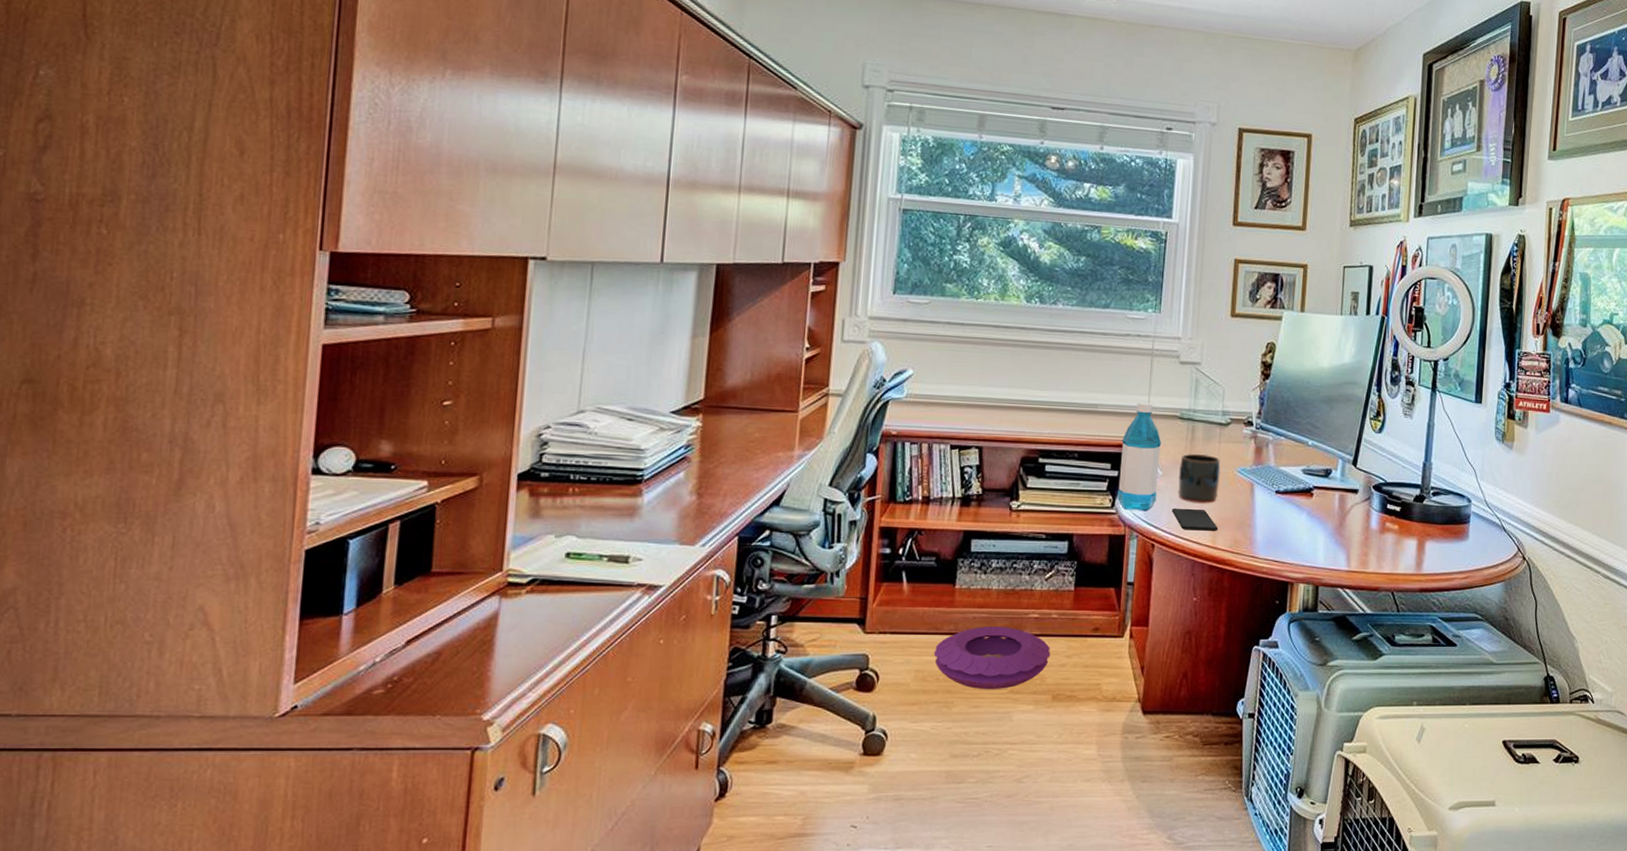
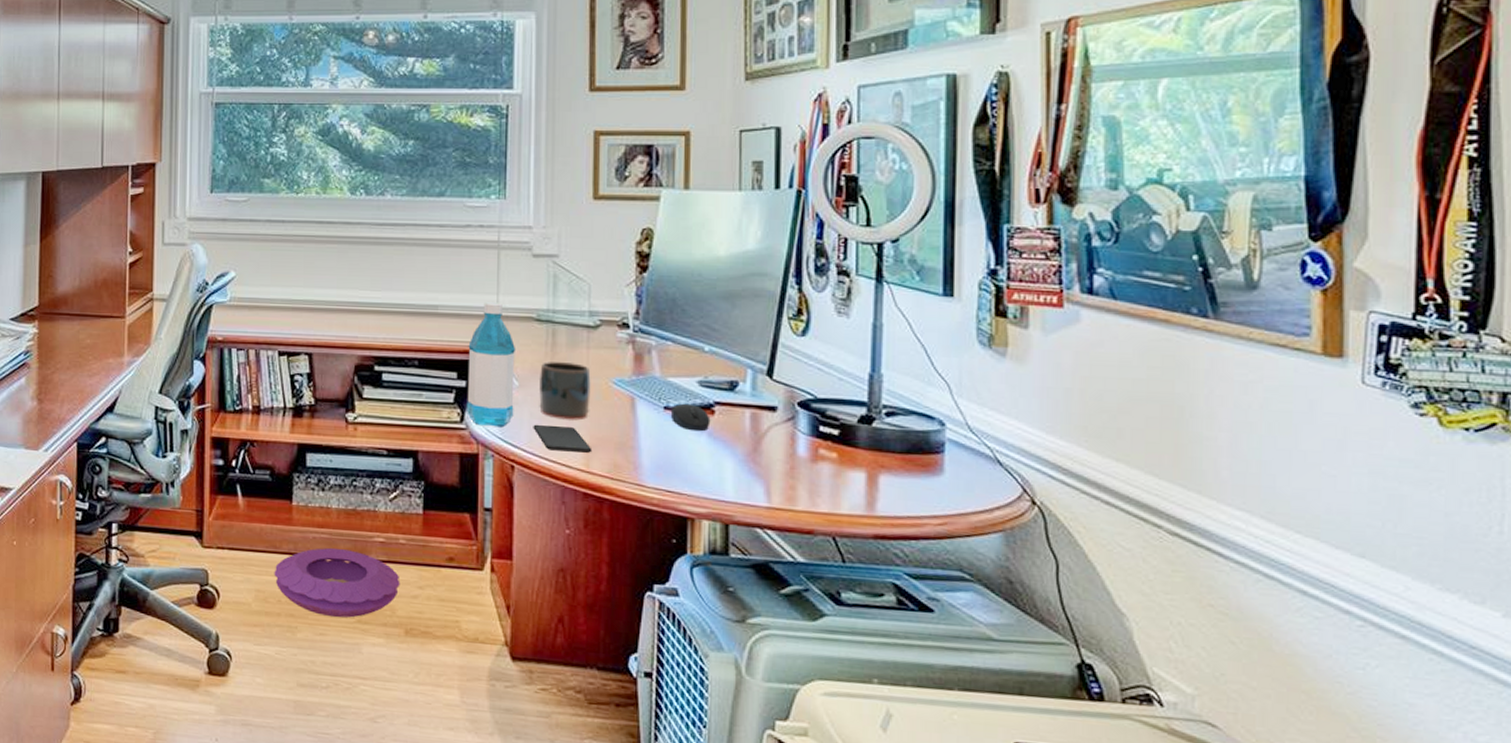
computer mouse: none [1280,488,1310,511] -> present [670,403,711,432]

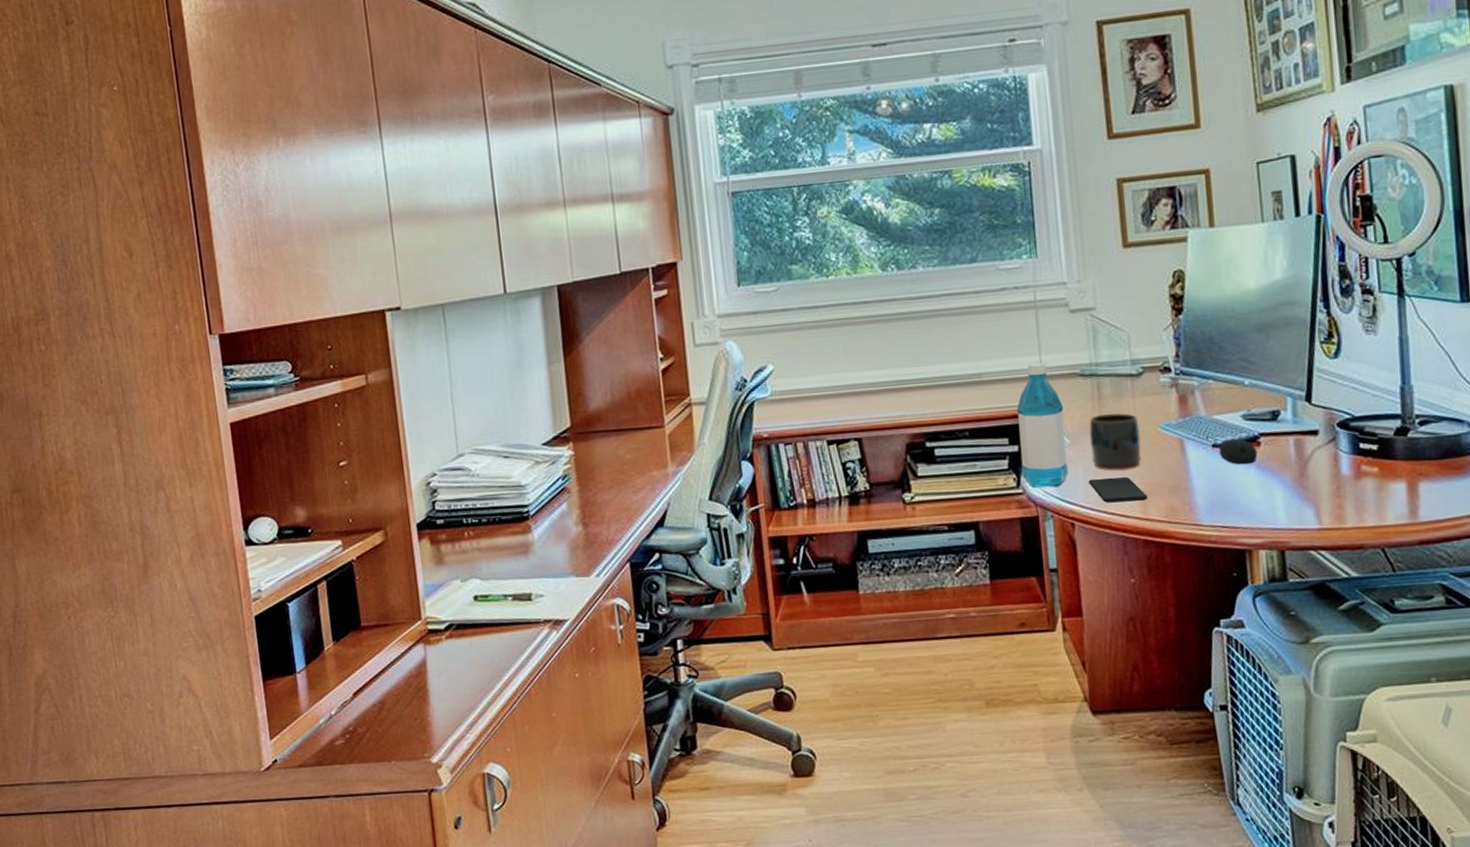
dog toy: present [274,548,400,618] -> none [848,630,976,700]

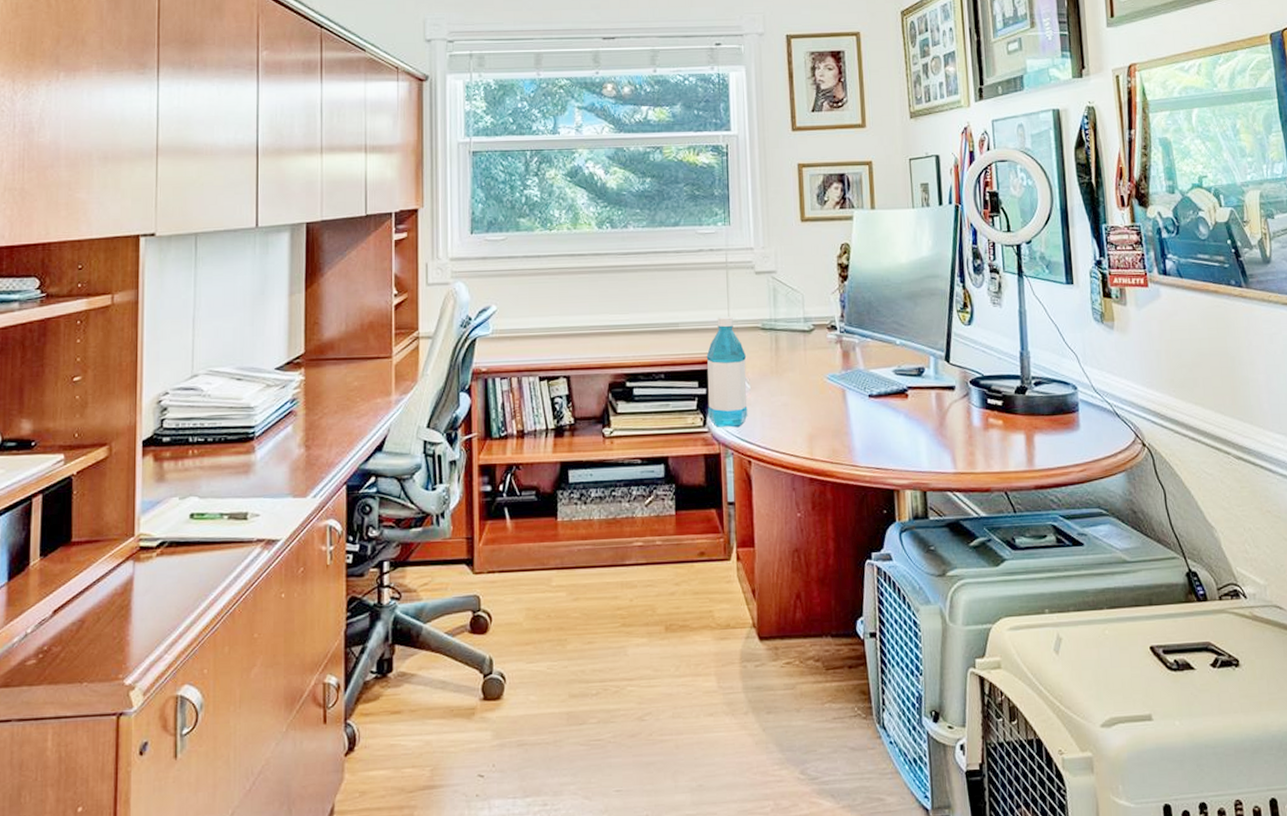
smartphone: present [1088,477,1147,503] -> none [764,420,813,444]
mug: present [1089,413,1141,471] -> none [767,364,810,415]
computer mouse: present [1218,438,1258,465] -> none [874,390,906,414]

